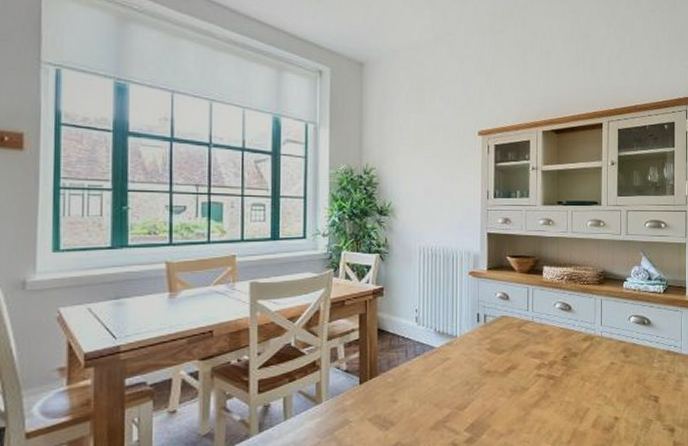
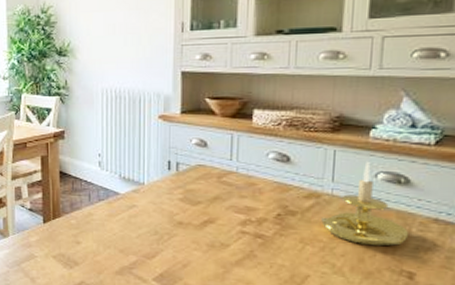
candle holder: none [595,307,652,377] -> present [321,161,408,247]

